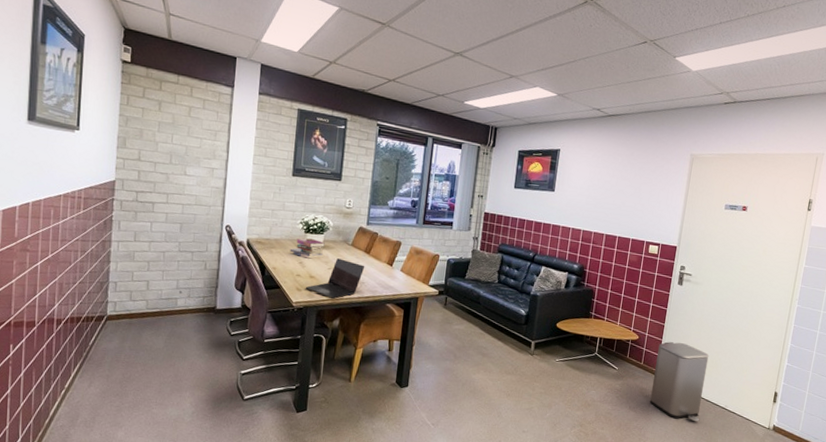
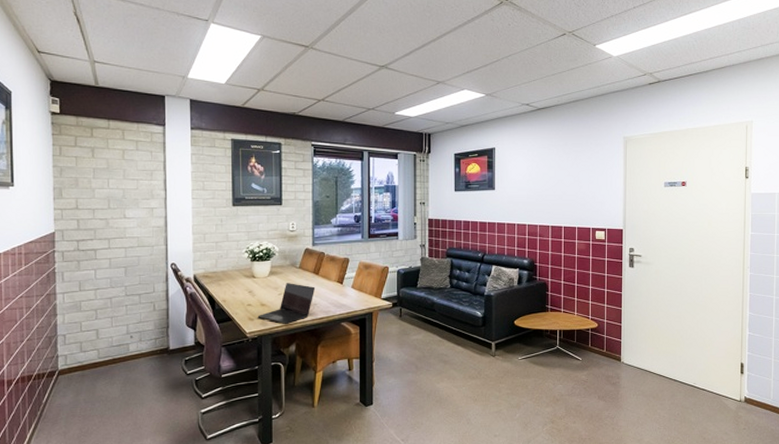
books: present [289,238,325,259] -> none [238,265,273,287]
pedal bin: present [650,341,709,422] -> none [617,325,670,404]

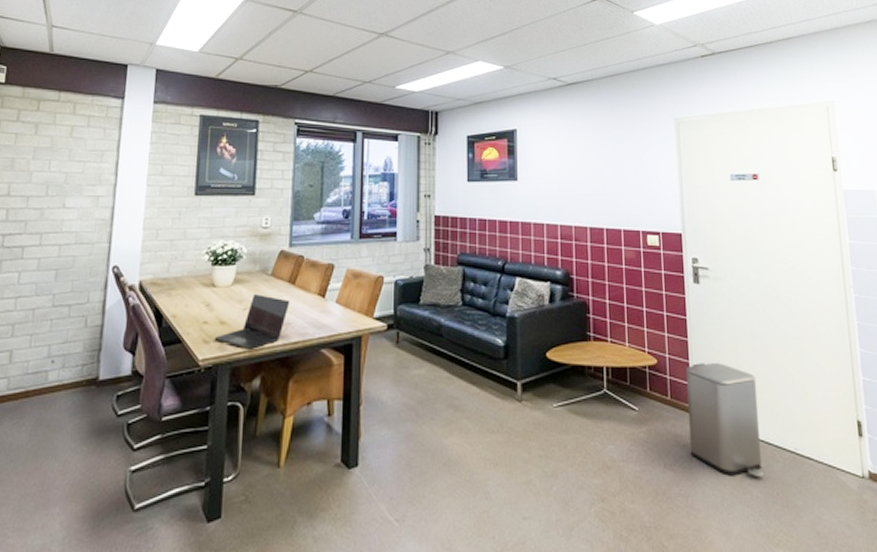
pedal bin: none [617,325,670,404] -> present [686,363,765,478]

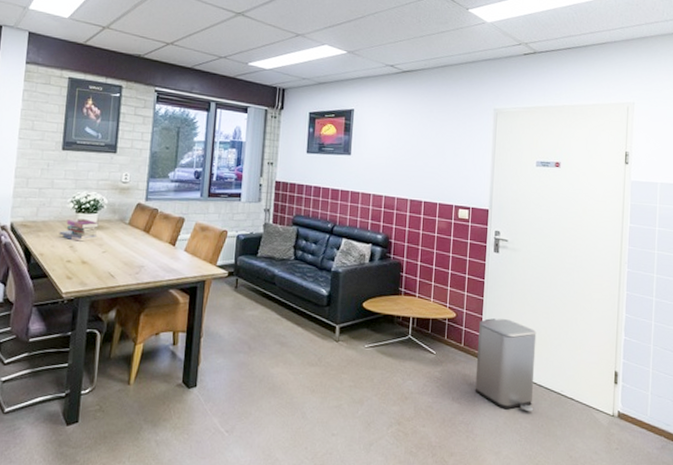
books: none [193,271,238,299] -> present [59,218,99,242]
laptop: present [214,294,290,351] -> none [76,240,145,288]

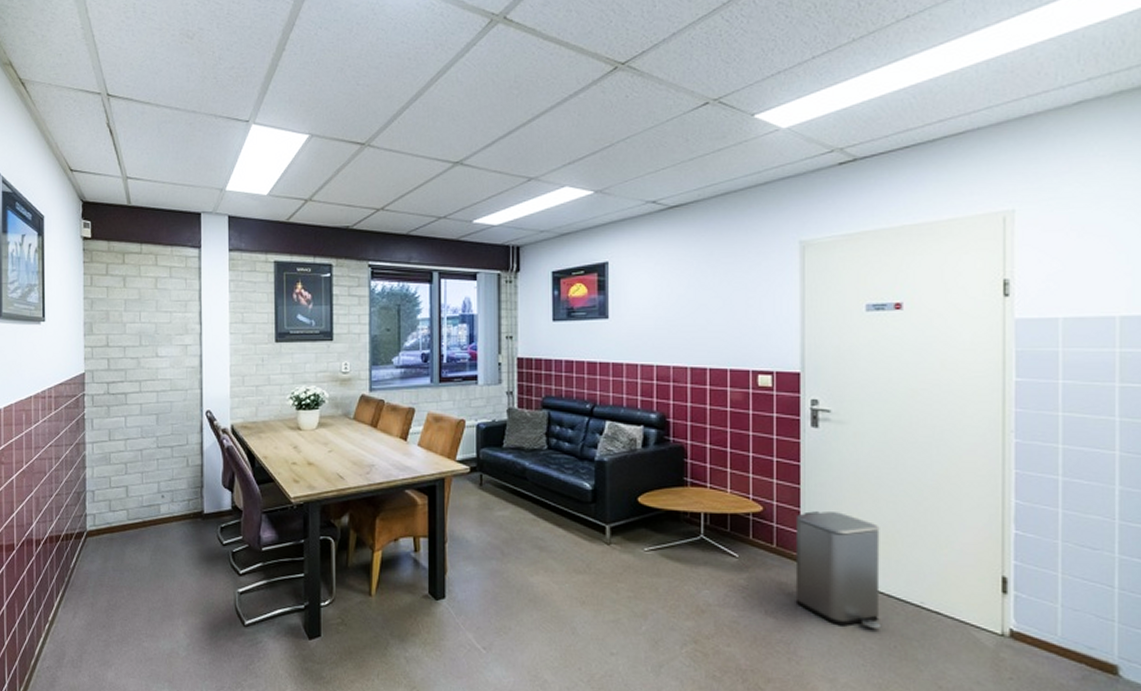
books: present [59,218,99,242] -> none [281,415,322,441]

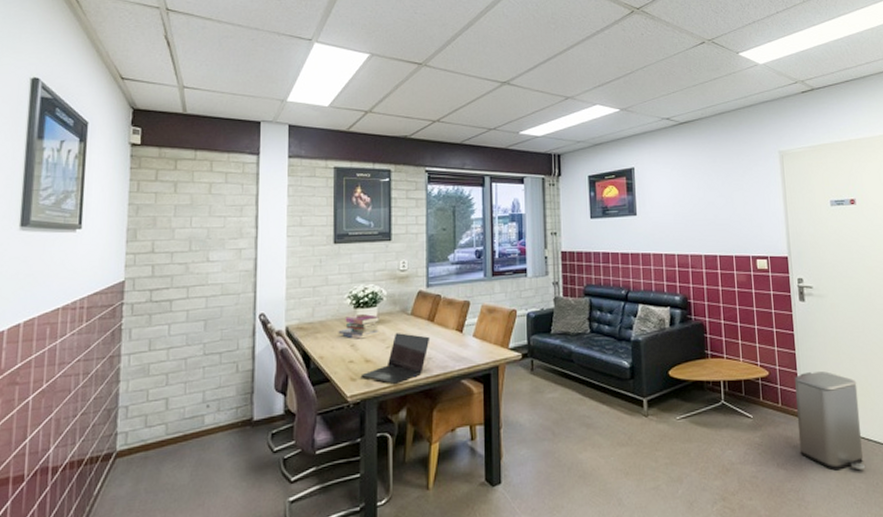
books: none [281,415,322,441] -> present [338,313,379,339]
laptop: none [303,437,373,490] -> present [360,333,430,385]

